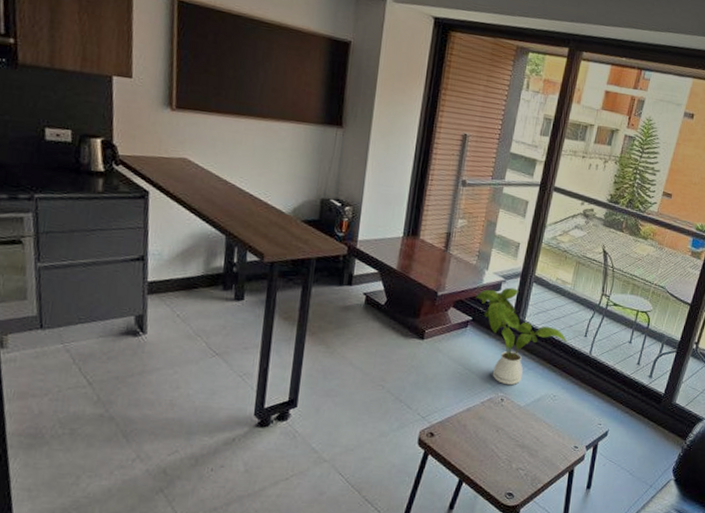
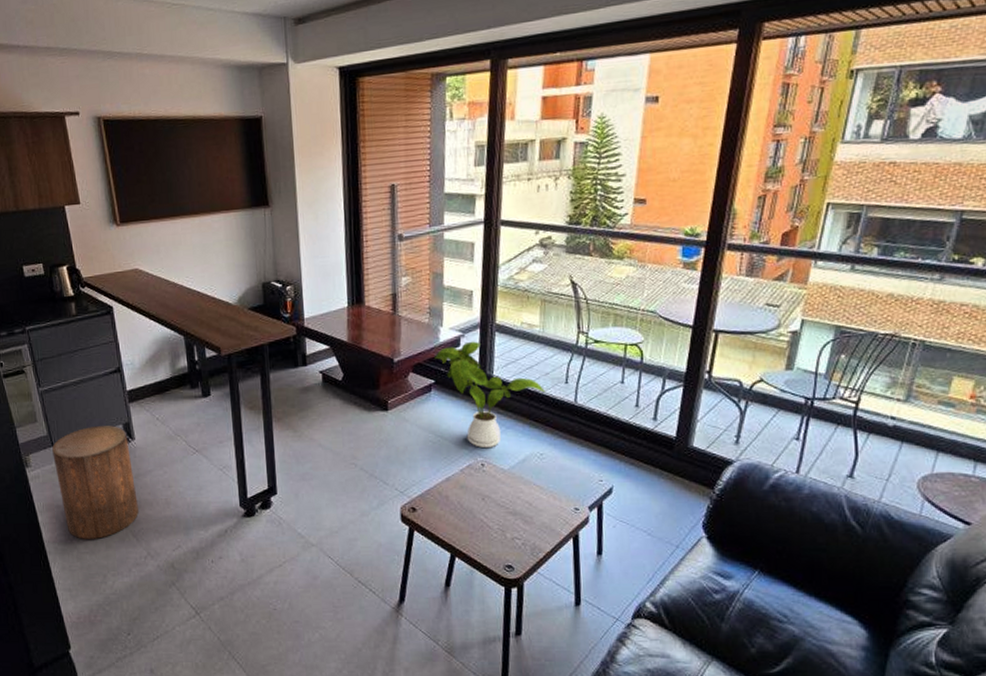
stool: none [39,313,138,436] -> present [52,425,139,539]

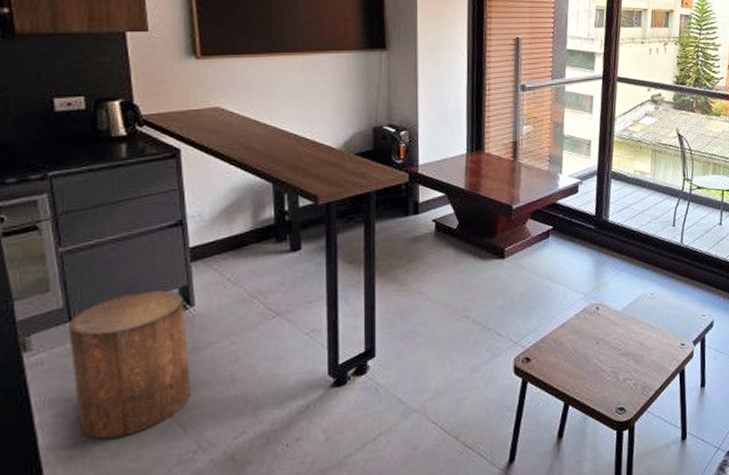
house plant: present [433,341,545,447] -> none [552,188,655,291]

